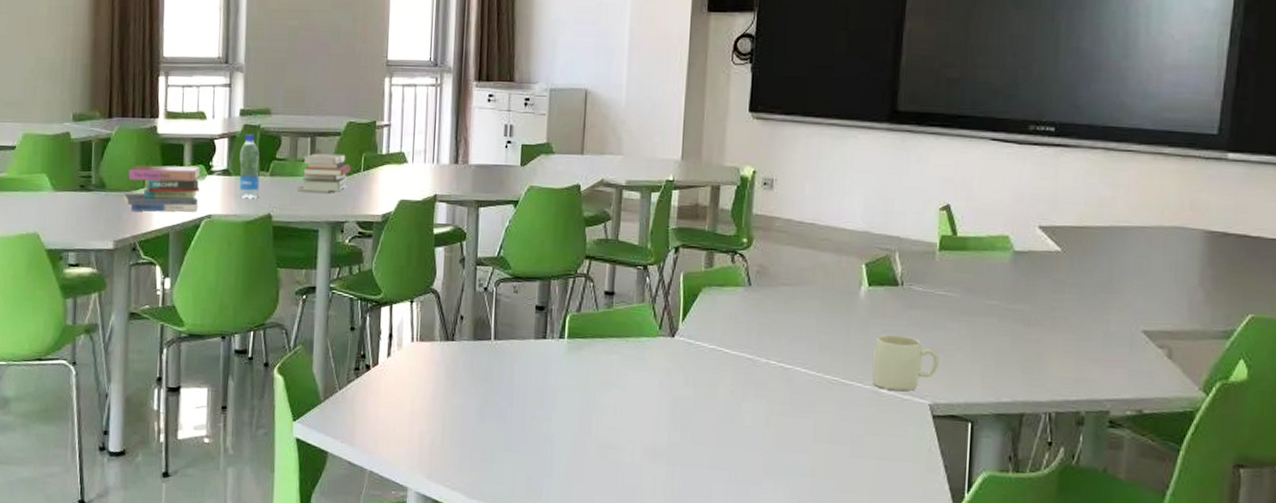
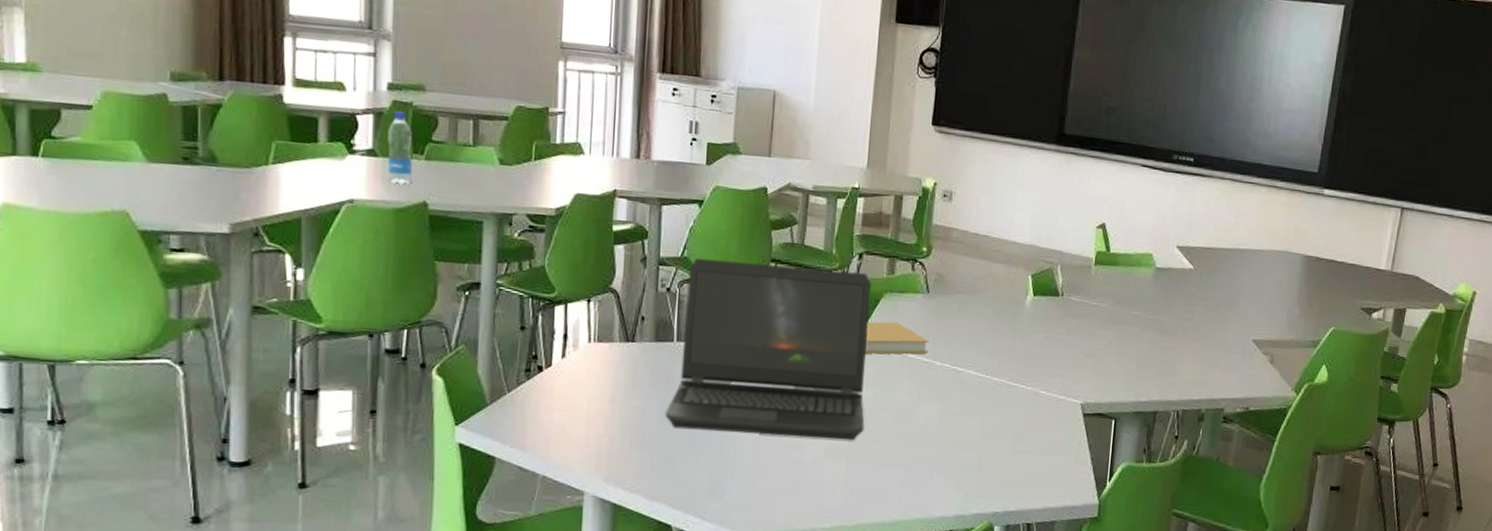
books: present [123,165,201,212] -> none [241,138,340,195]
books: present [297,153,351,193] -> none [457,137,520,182]
laptop computer: none [483,257,688,440] -> present [665,257,871,439]
book: none [683,317,753,351] -> present [864,321,929,354]
mug: present [872,334,939,392] -> none [1033,340,1091,392]

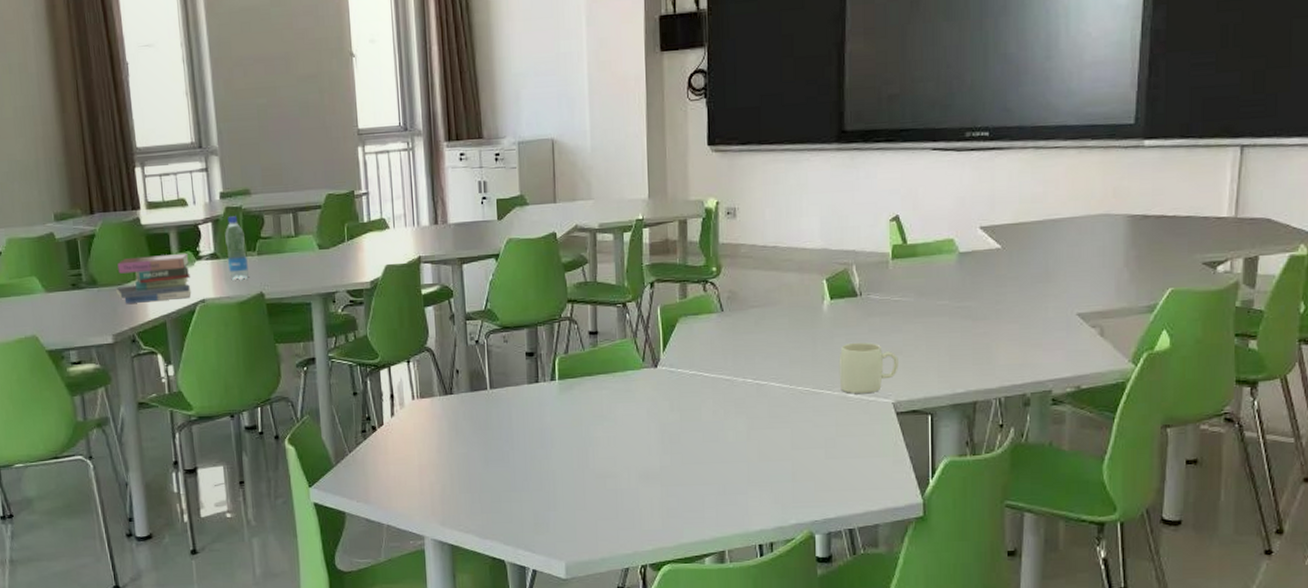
books: none [241,138,340,195] -> present [116,254,191,303]
laptop computer: present [665,257,871,439] -> none [487,301,674,469]
book: present [864,321,929,354] -> none [665,344,729,378]
mug: none [1033,340,1091,392] -> present [839,342,899,394]

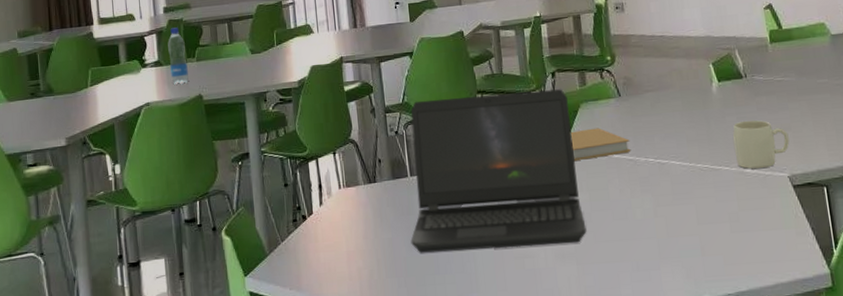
books: present [116,254,191,303] -> none [70,62,137,109]
laptop computer: none [487,301,674,469] -> present [410,89,587,253]
book: none [665,344,729,378] -> present [570,128,631,161]

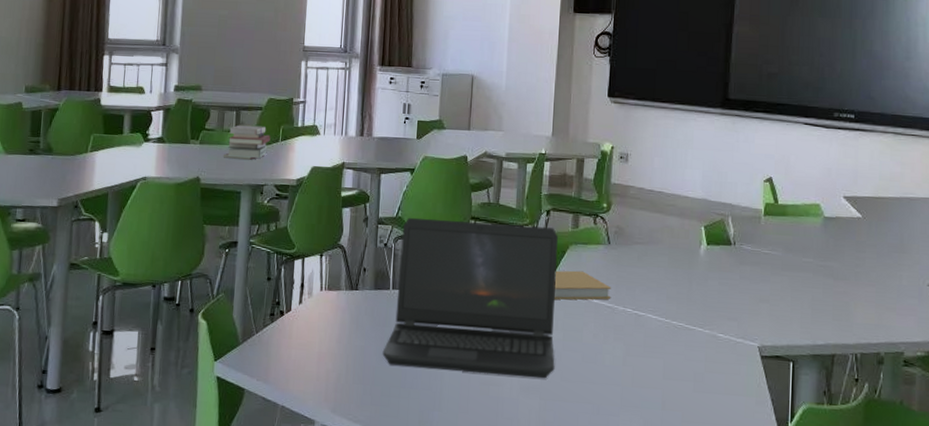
bottle: present [168,27,189,85] -> none [171,107,191,165]
books: none [221,33,266,72] -> present [223,125,271,160]
mug: present [732,120,790,169] -> none [710,286,766,336]

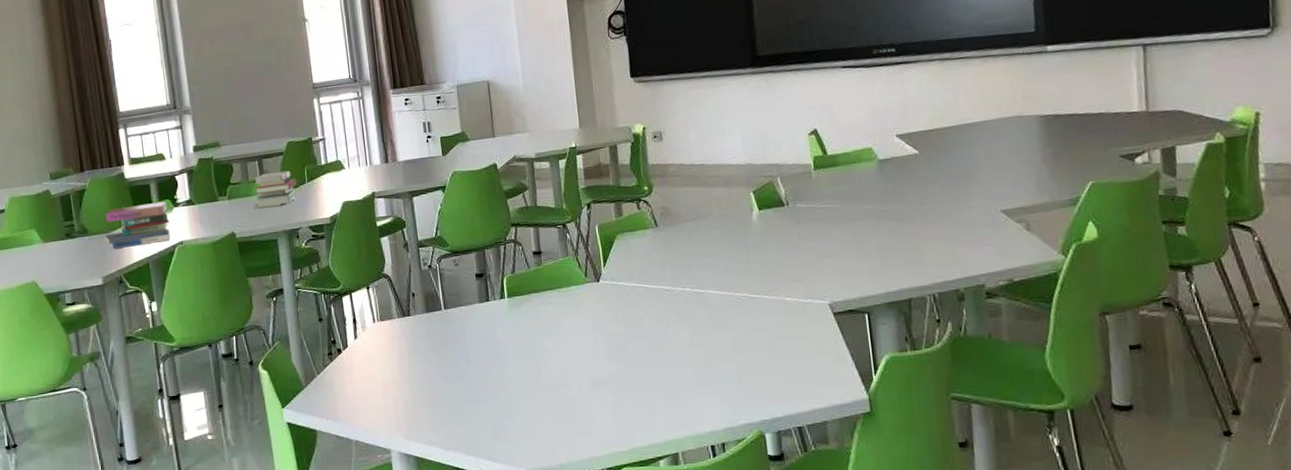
books: none [68,132,138,175] -> present [104,202,171,249]
laptop computer: present [382,217,558,378] -> none [443,220,622,384]
book: present [553,270,612,300] -> none [605,258,668,291]

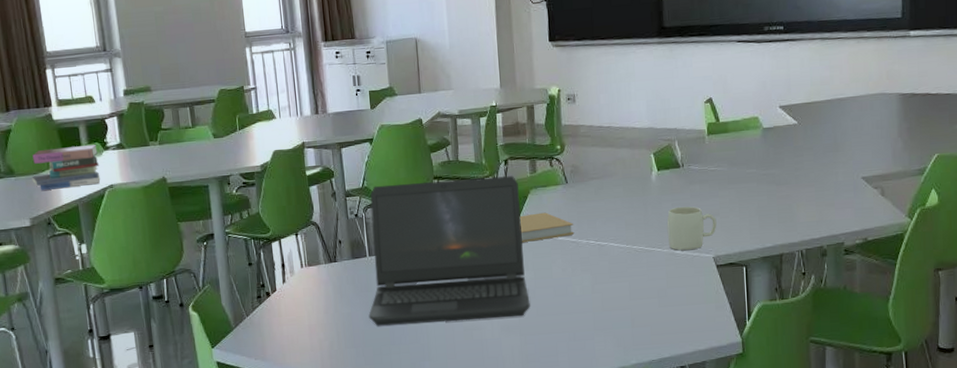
books: present [253,170,297,209] -> none [184,118,228,155]
laptop computer: none [443,220,622,384] -> present [368,176,530,326]
book: none [605,258,668,291] -> present [519,212,575,242]
mug: none [772,248,831,297] -> present [666,206,717,251]

